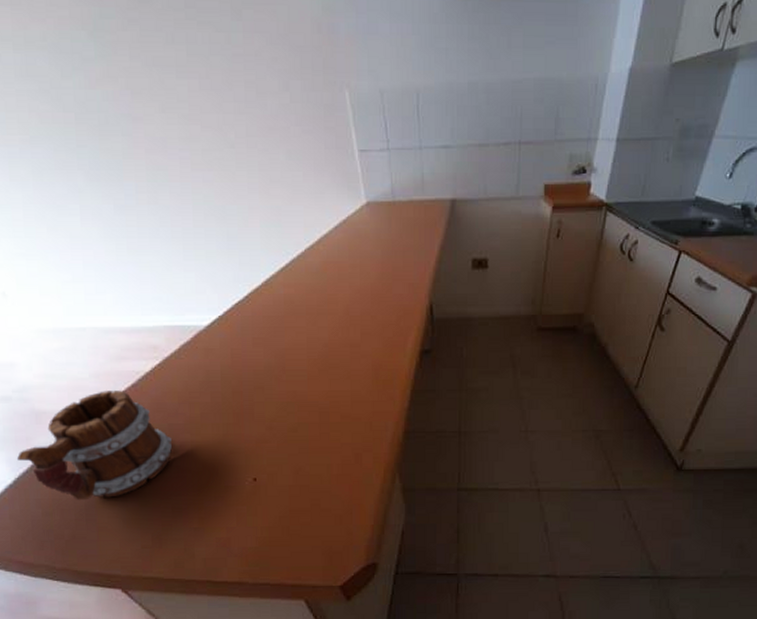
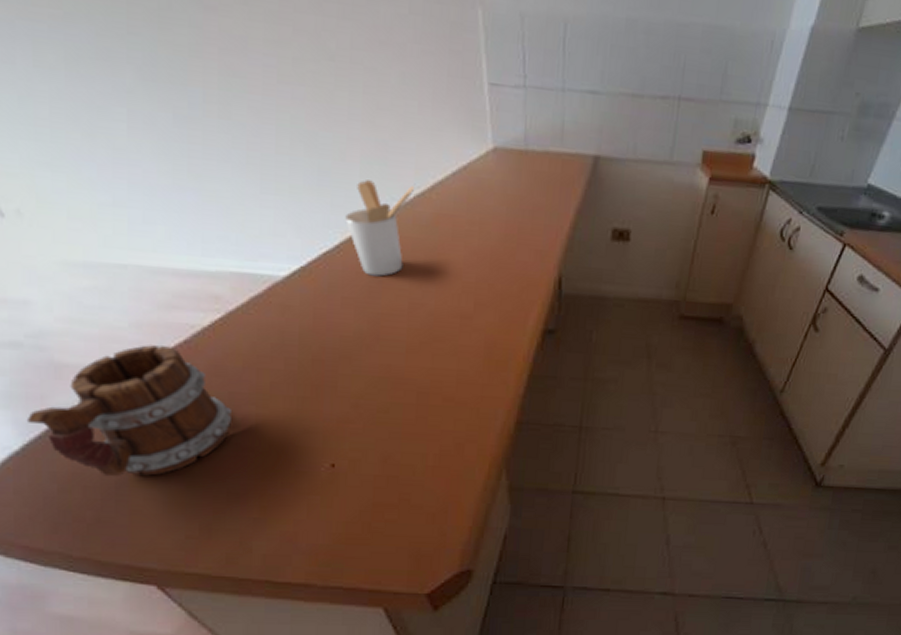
utensil holder: none [251,240,306,318] -> present [345,180,415,277]

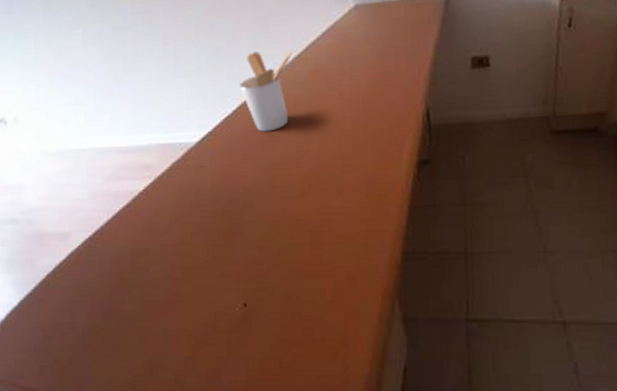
mug: present [26,345,233,477] -> none [21,211,164,325]

